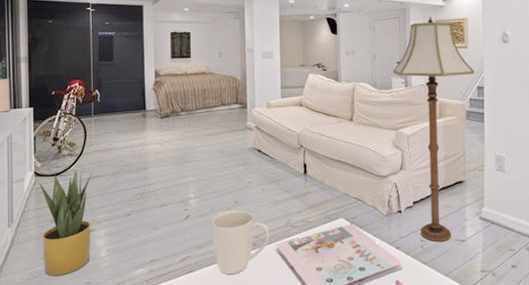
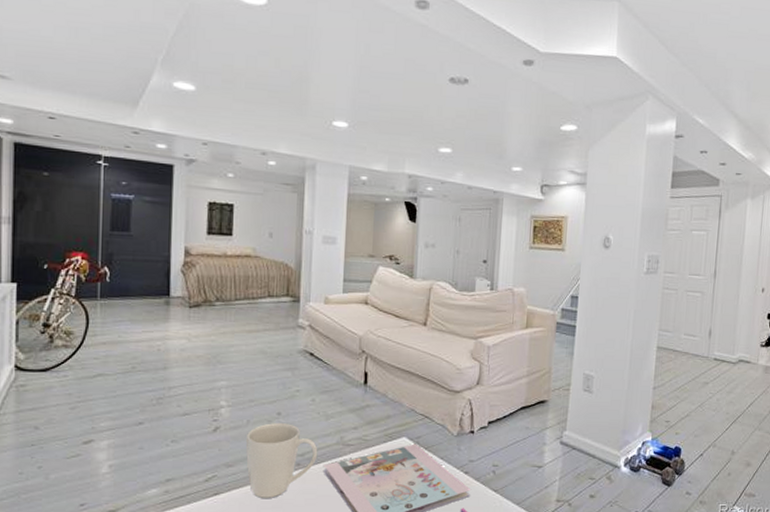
planter: present [39,170,93,276] -> none [20,365,95,496]
floor lamp: present [393,17,475,242] -> none [478,211,570,467]

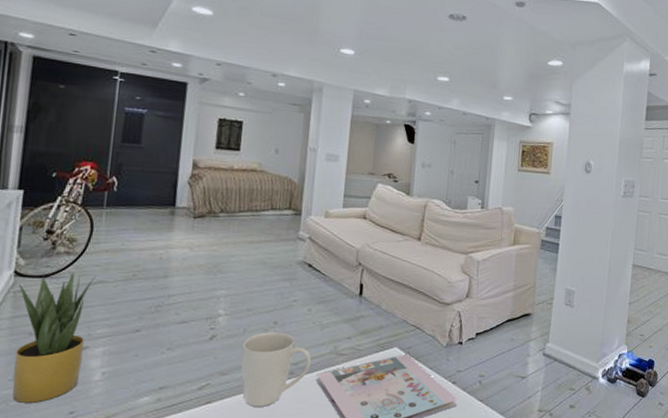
planter: none [20,365,95,496] -> present [12,272,95,403]

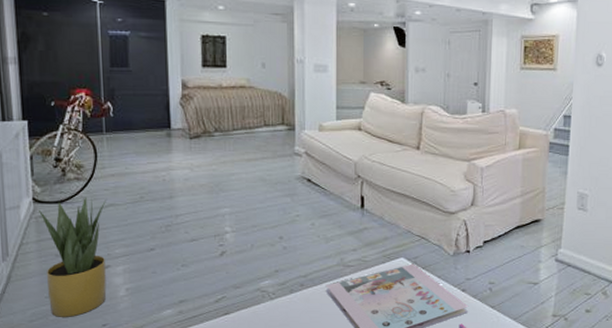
mug: present [240,332,312,407] -> none [252,247,320,317]

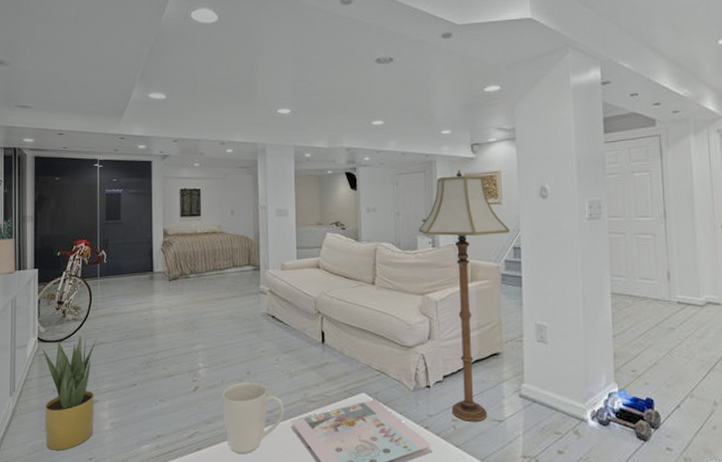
mug: none [252,247,320,317] -> present [222,382,285,453]
floor lamp: none [469,31,562,284] -> present [418,170,510,422]

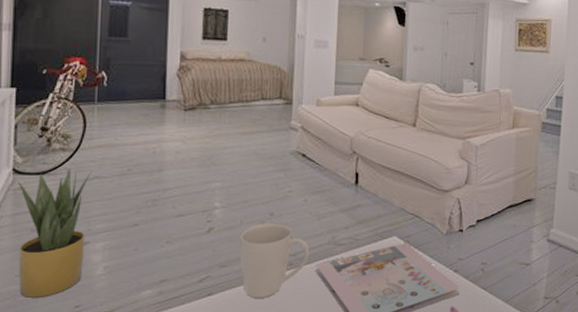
floor lamp: present [418,170,510,422] -> none [465,15,555,265]

